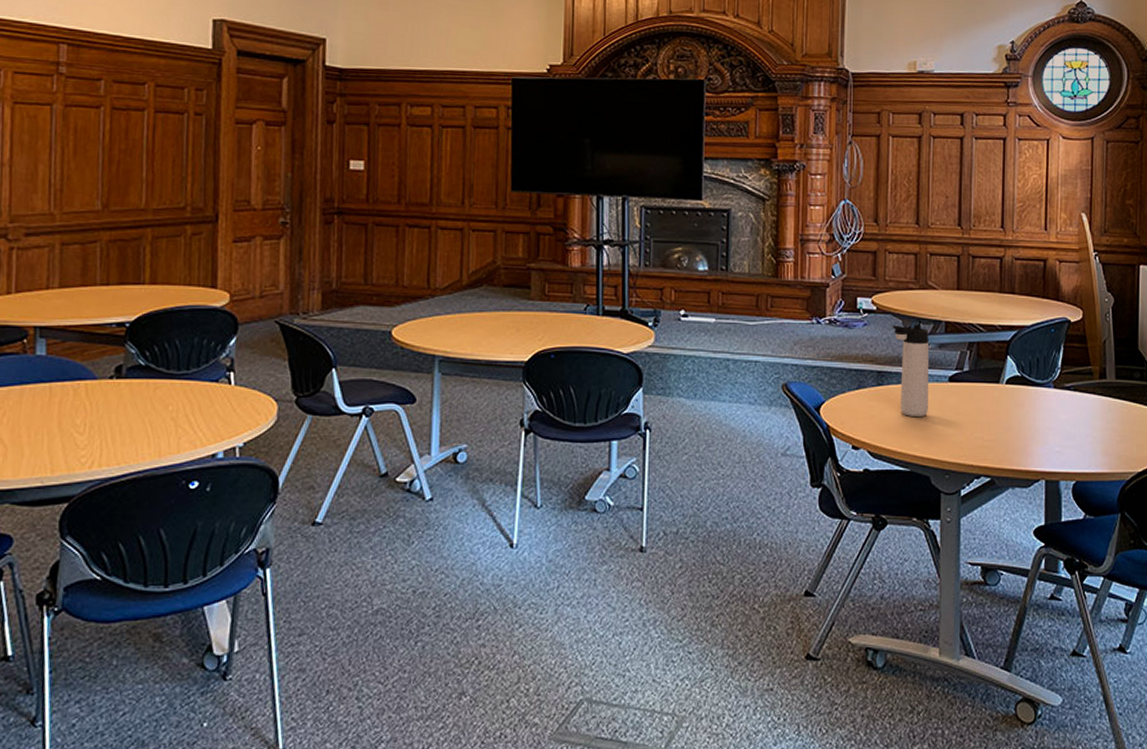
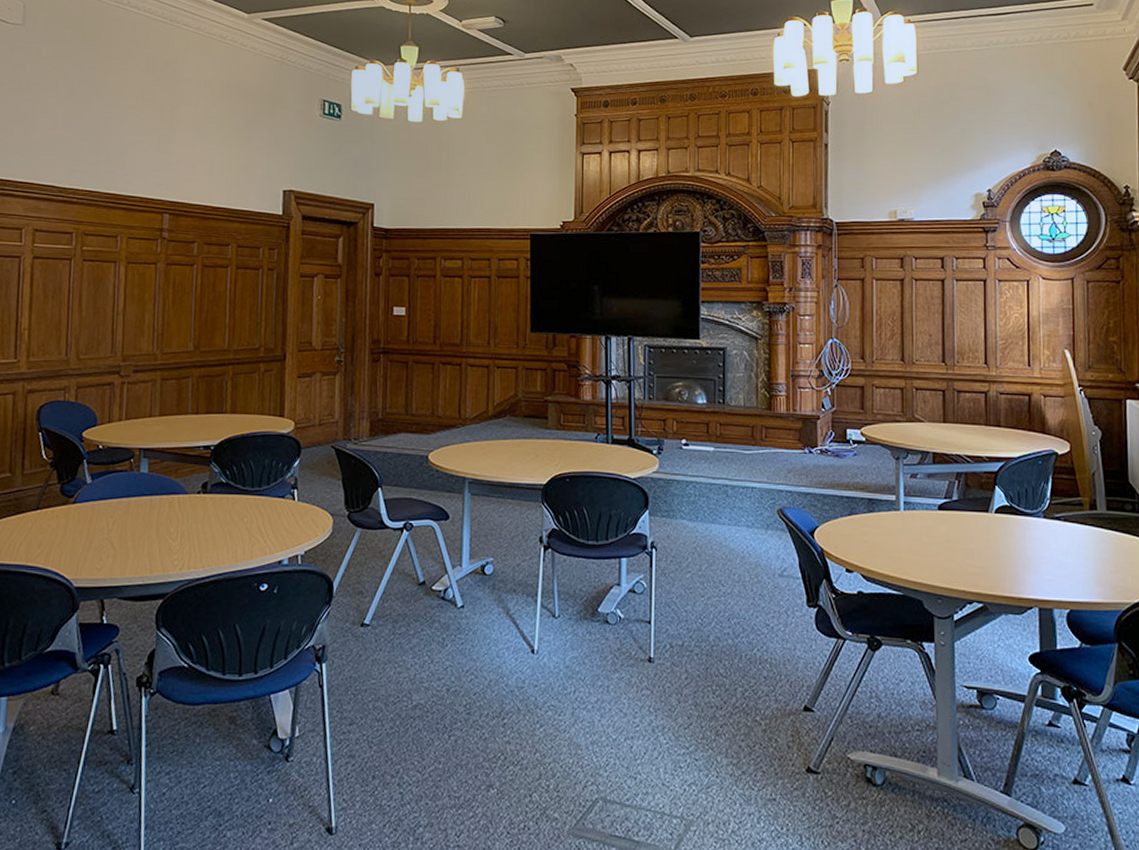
thermos bottle: present [892,324,929,417] -> none [881,454,919,543]

